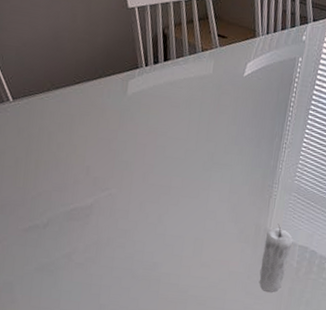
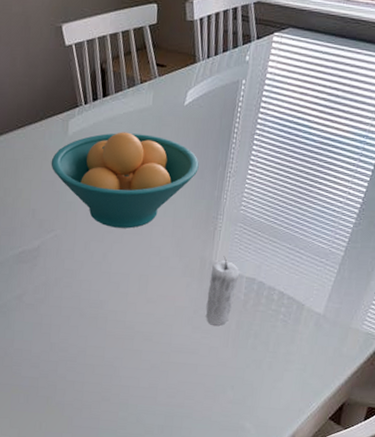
fruit bowl: none [108,96,257,192] -> present [51,132,199,229]

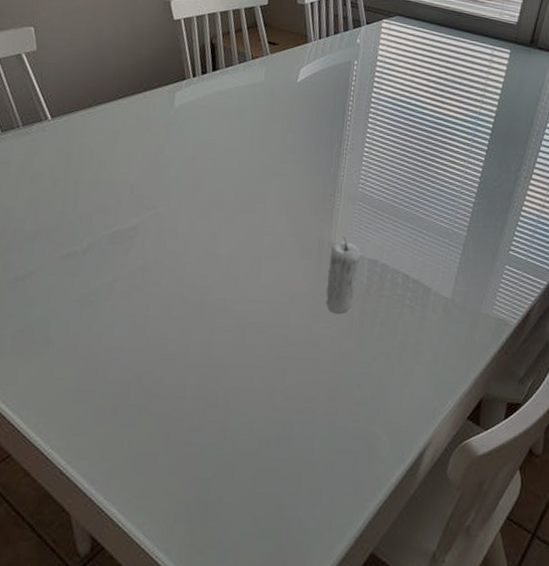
fruit bowl: present [51,132,199,229] -> none [154,106,314,206]

